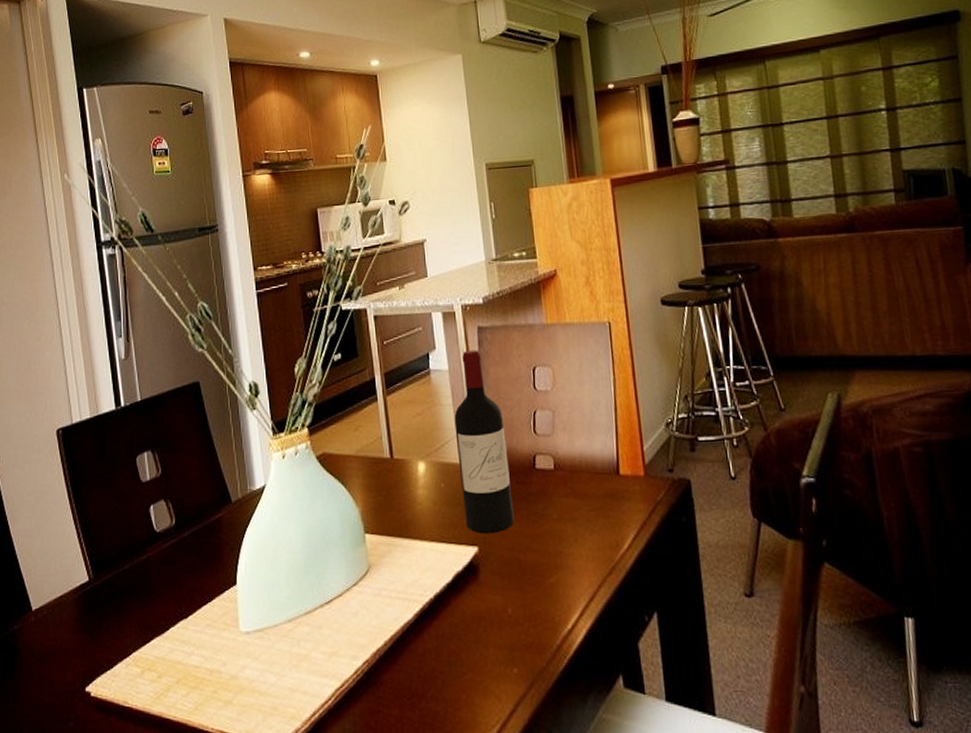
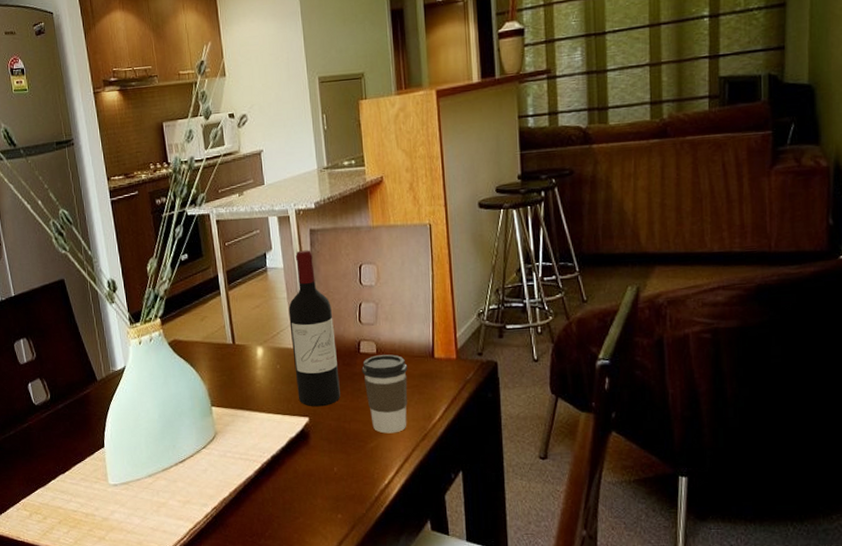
coffee cup: none [538,471,592,566] -> present [361,354,408,434]

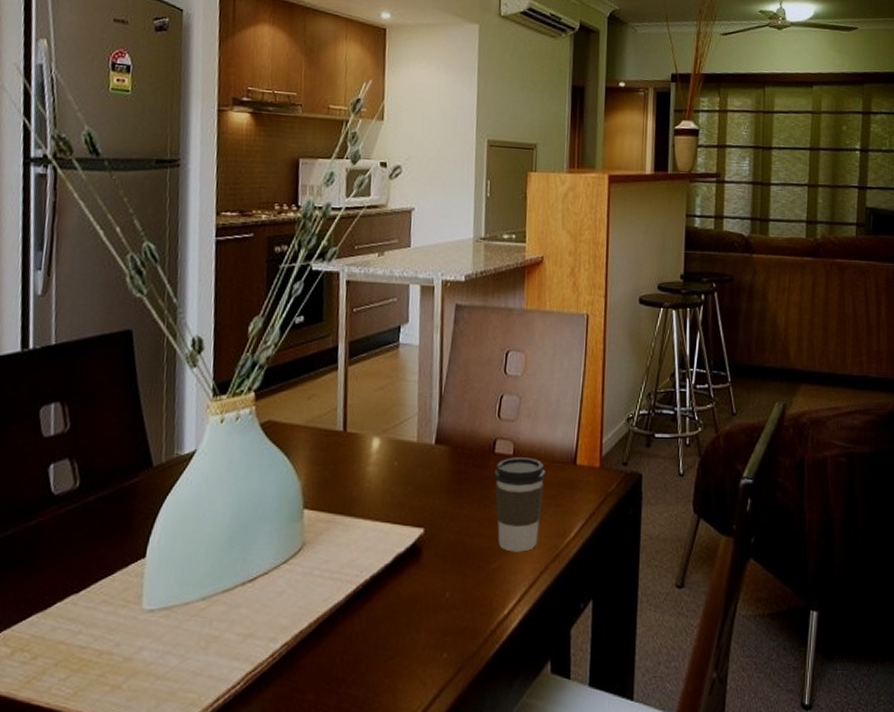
wine bottle: present [288,250,341,407] -> none [414,327,469,516]

